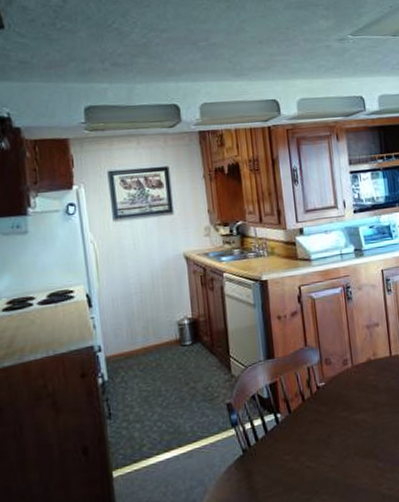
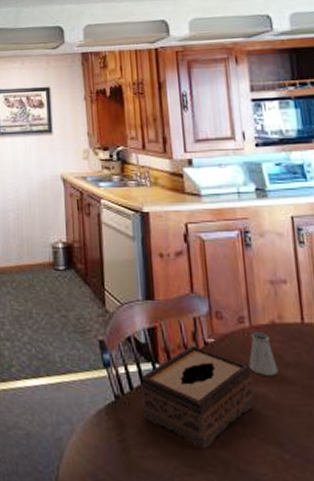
tissue box: none [264,391,356,477] -> present [140,345,254,450]
saltshaker: none [351,368,374,405] -> present [248,330,278,376]

